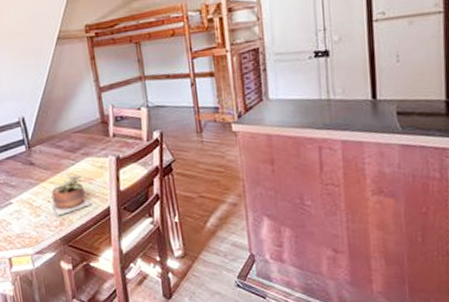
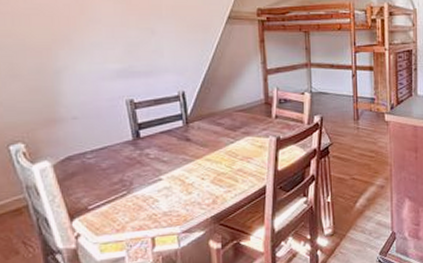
succulent plant: present [50,175,91,215] -> none [204,153,247,193]

